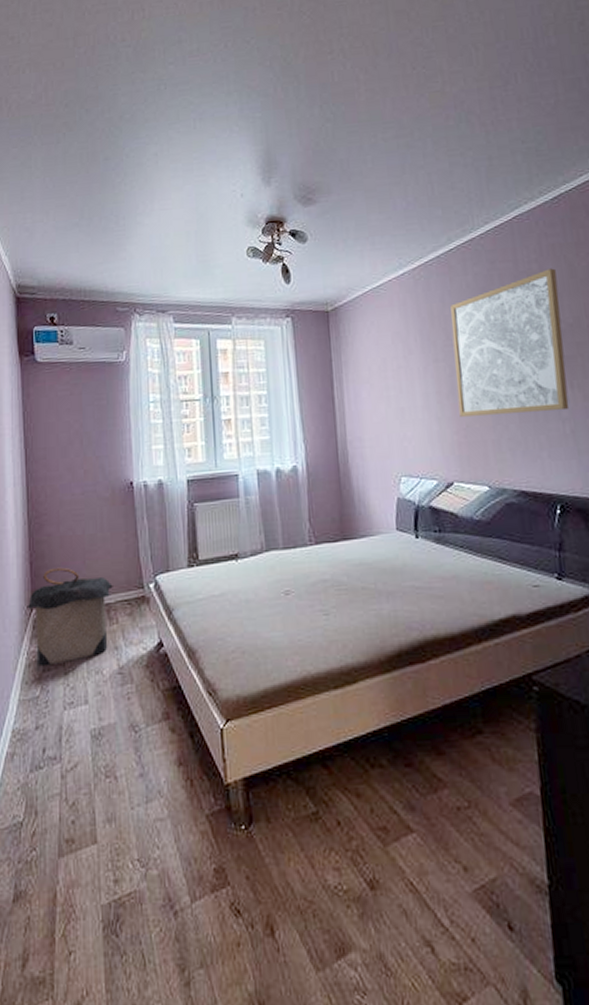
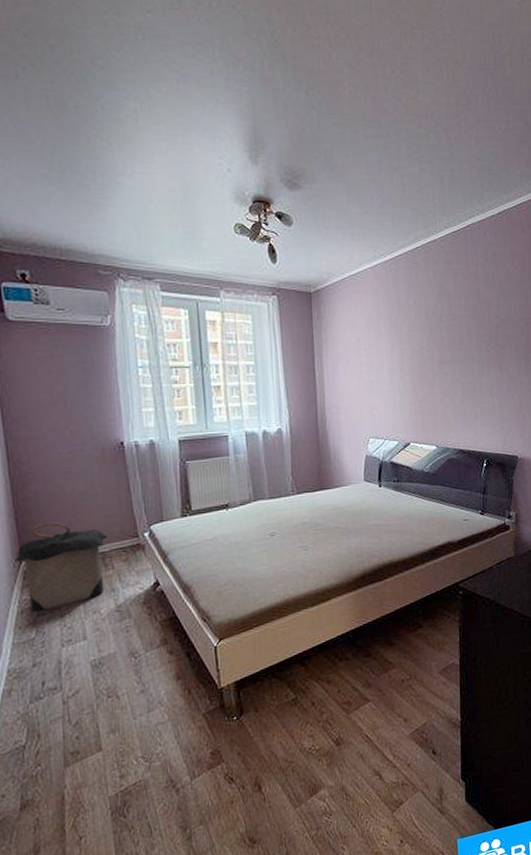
wall art: present [450,268,570,417] -> none [414,273,498,390]

